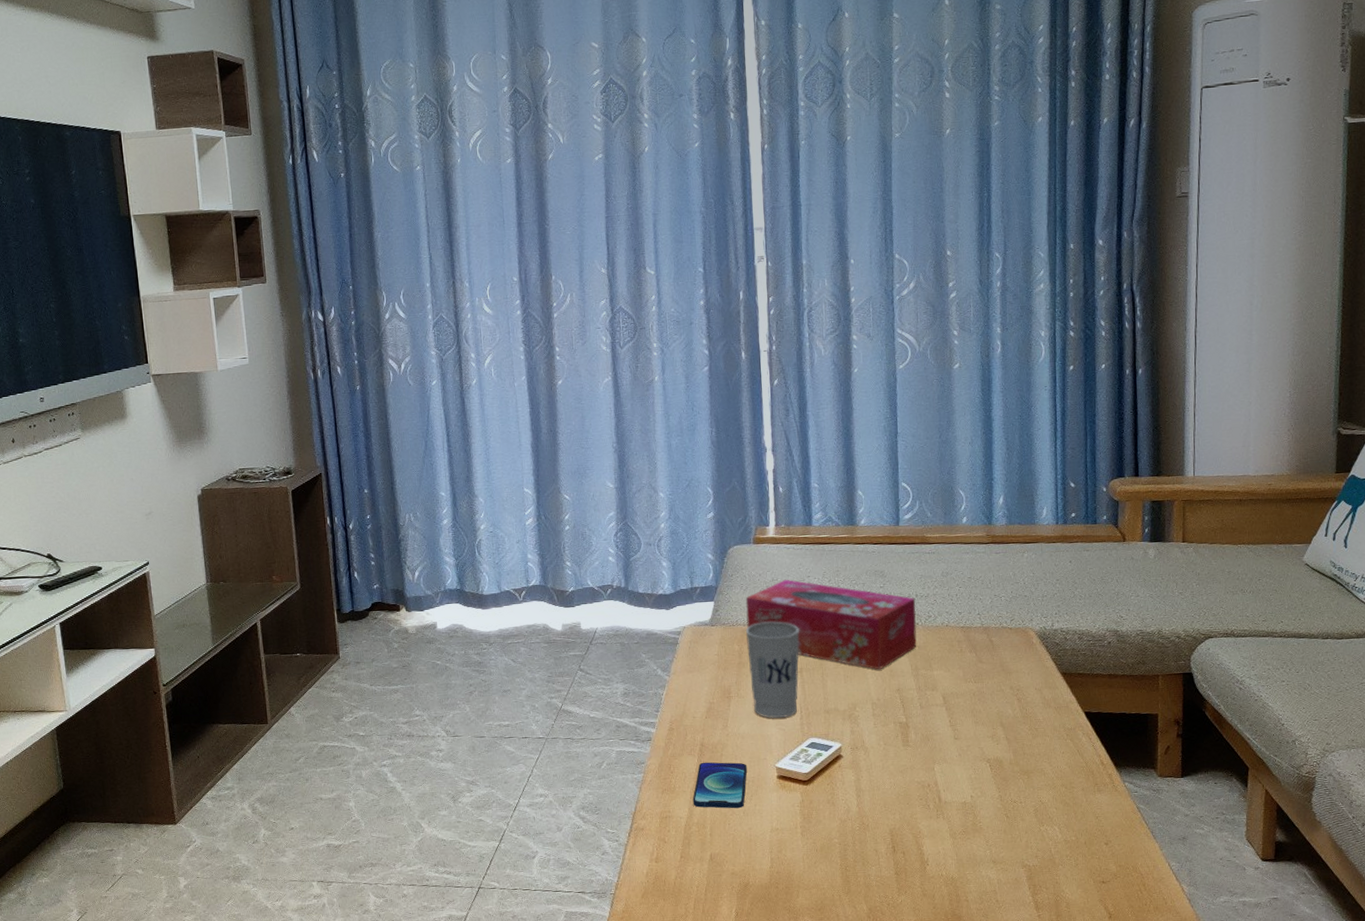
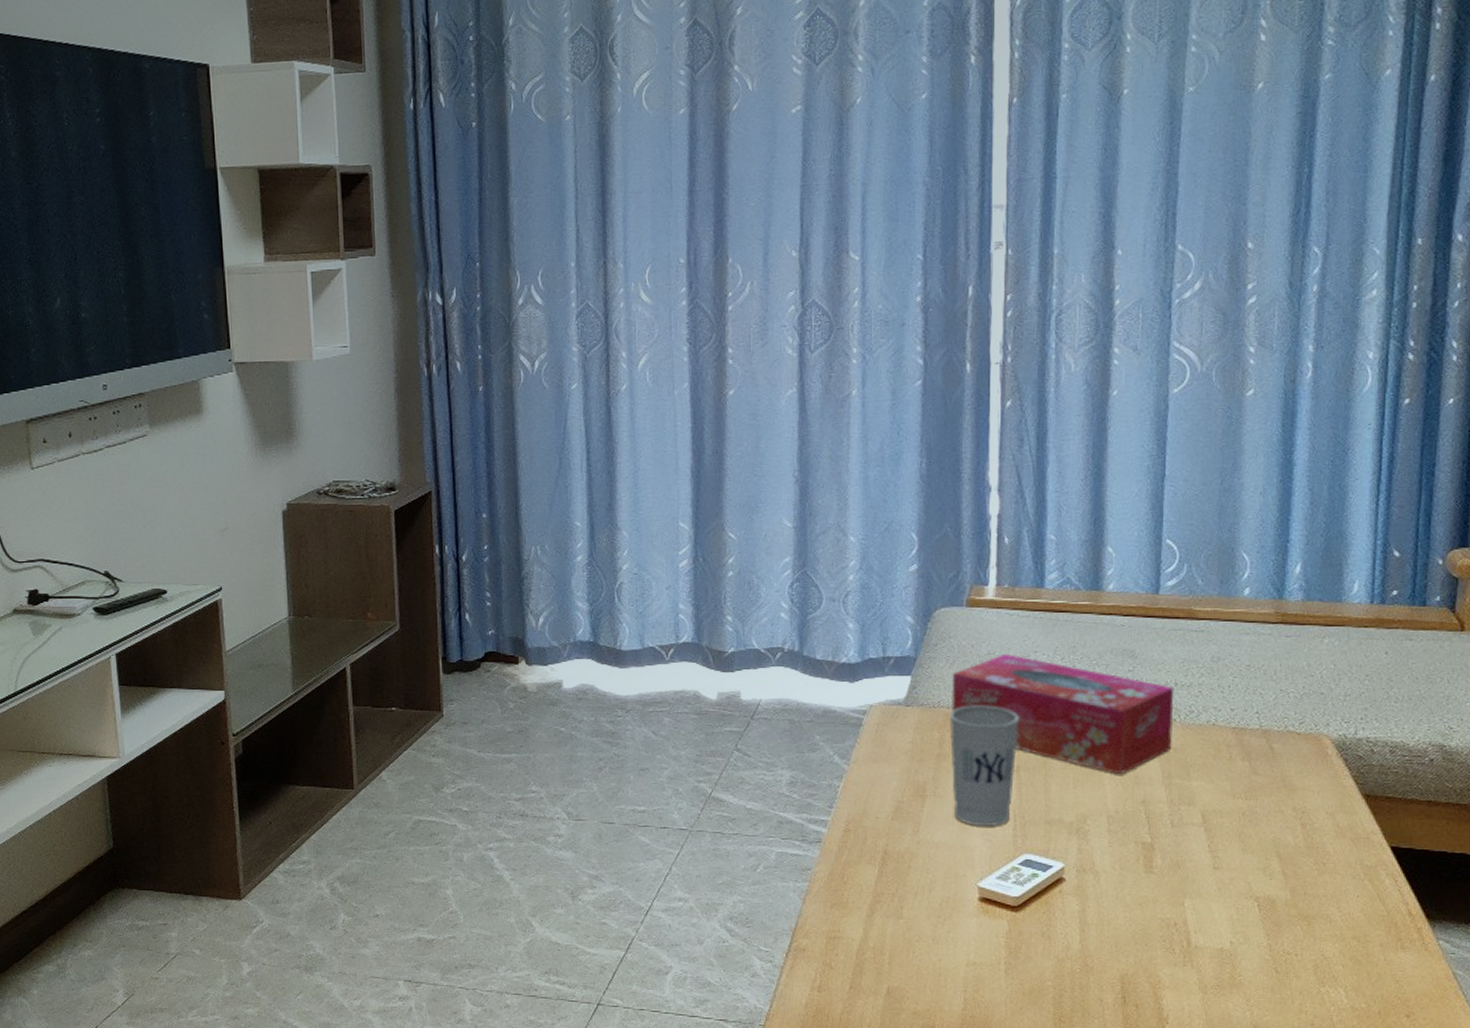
smartphone: present [693,762,748,809] -> none [869,874,941,934]

